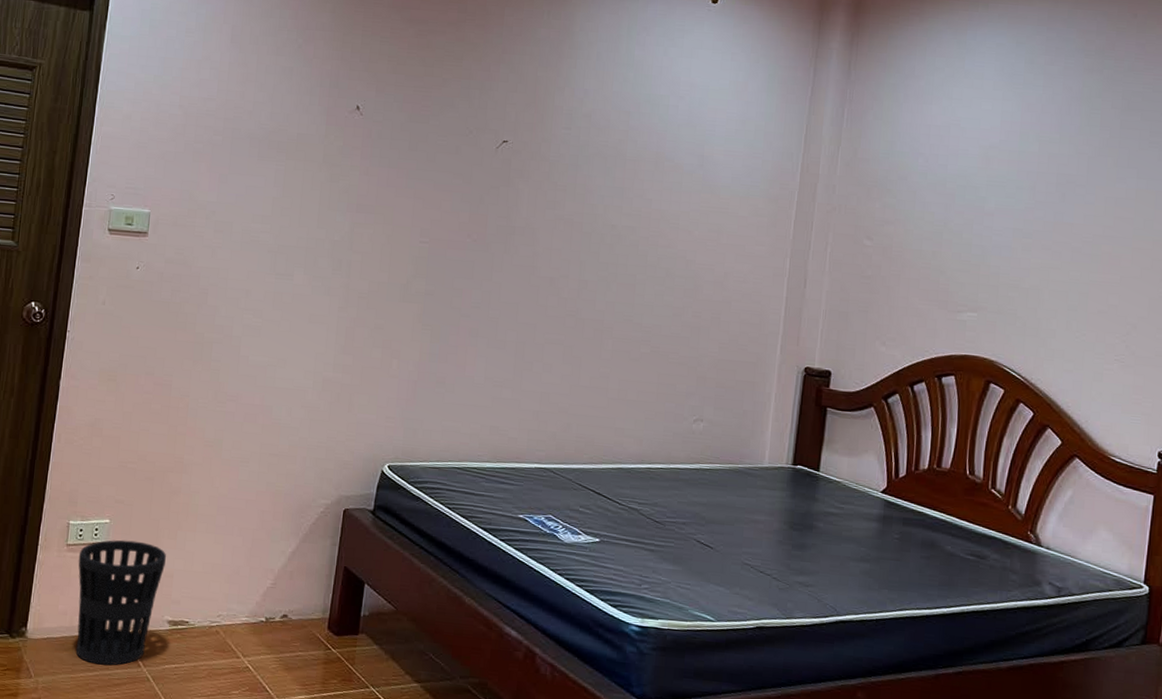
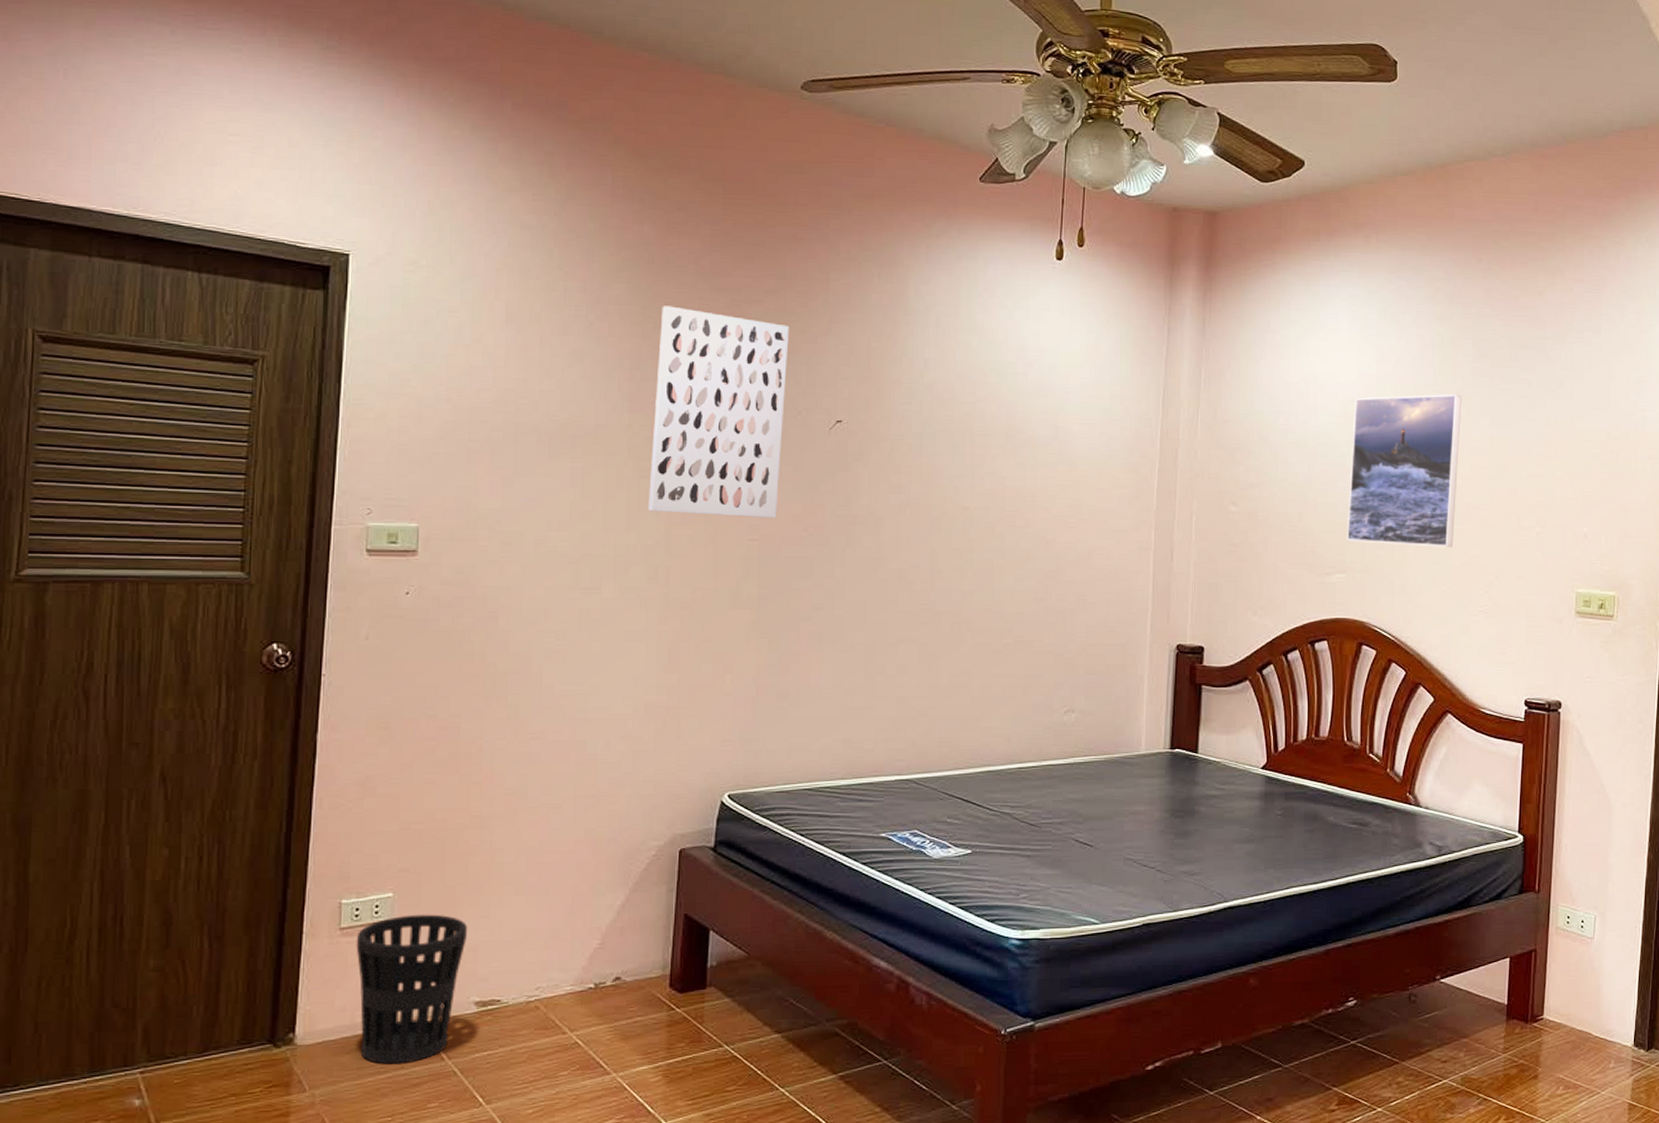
wall art: none [336,33,467,225] -> present [647,305,789,519]
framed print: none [980,144,1108,295] -> present [1346,394,1462,548]

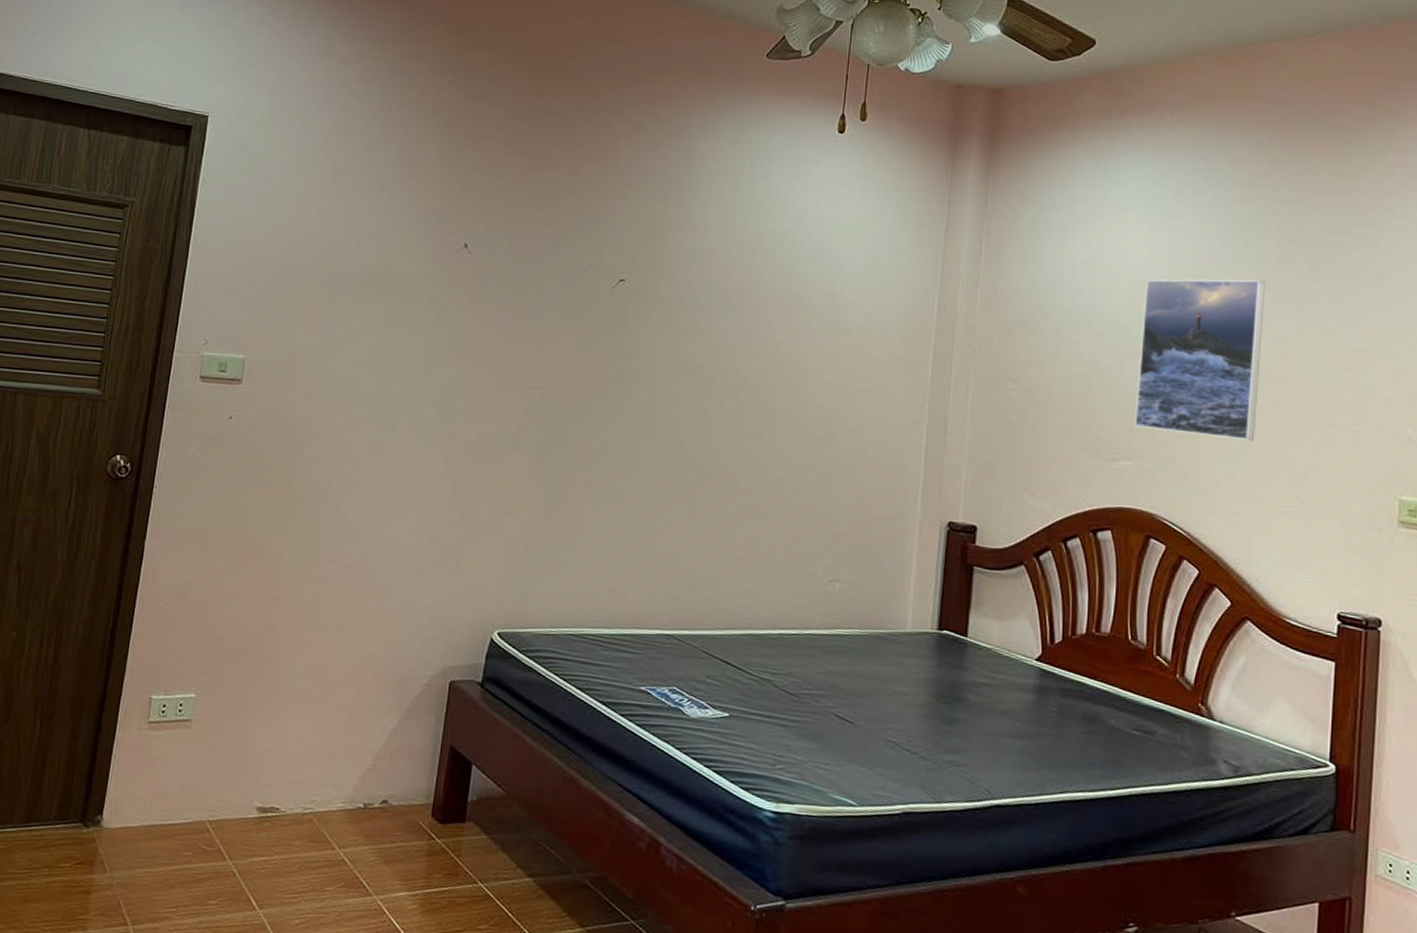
wastebasket: present [356,914,467,1065] -> none [155,716,256,859]
wall art: present [647,305,789,519] -> none [442,167,581,370]

